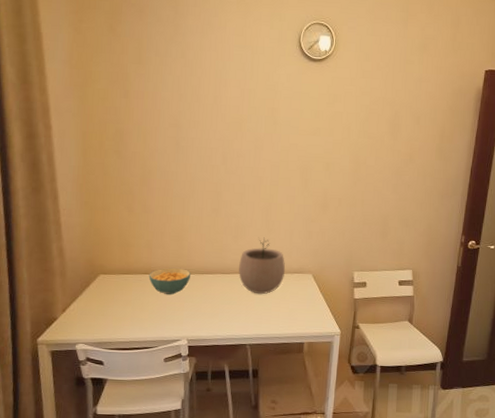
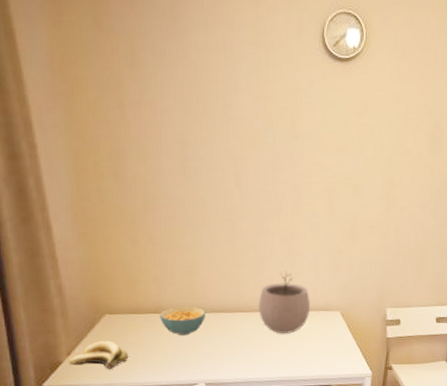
banana: none [63,298,118,325] -> present [68,340,128,369]

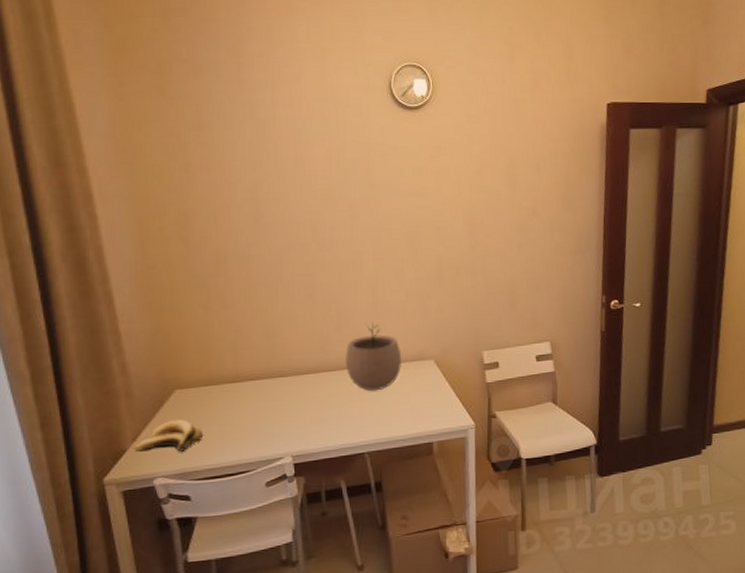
cereal bowl: present [159,306,205,336] -> none [236,371,288,405]

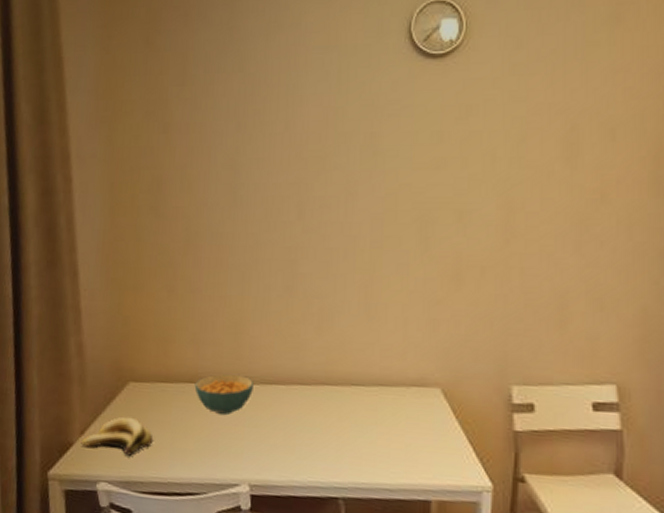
cereal bowl: none [236,371,288,405] -> present [194,374,253,416]
plant pot: present [345,322,402,391] -> none [324,328,398,419]

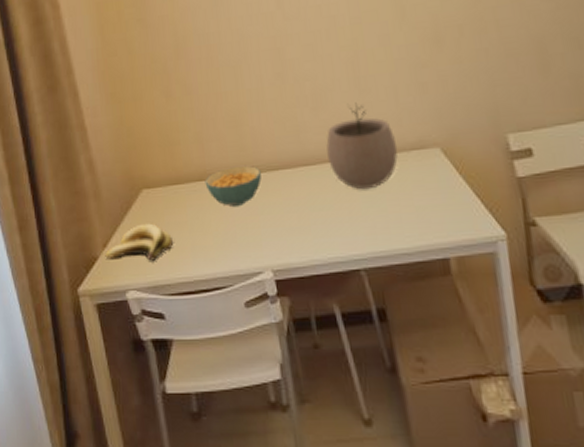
plant pot: none [324,328,398,419] -> present [326,102,398,190]

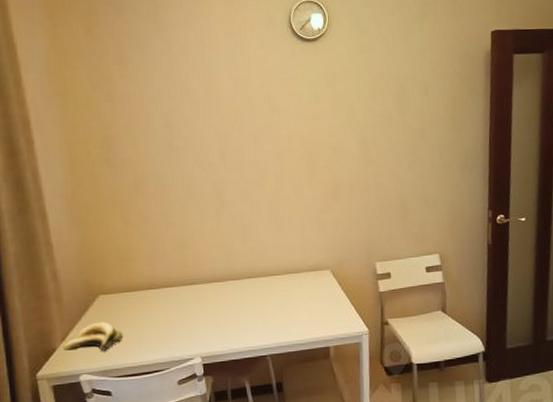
cereal bowl: present [205,166,262,208] -> none [152,279,198,310]
plant pot: present [326,102,398,190] -> none [250,235,301,299]

